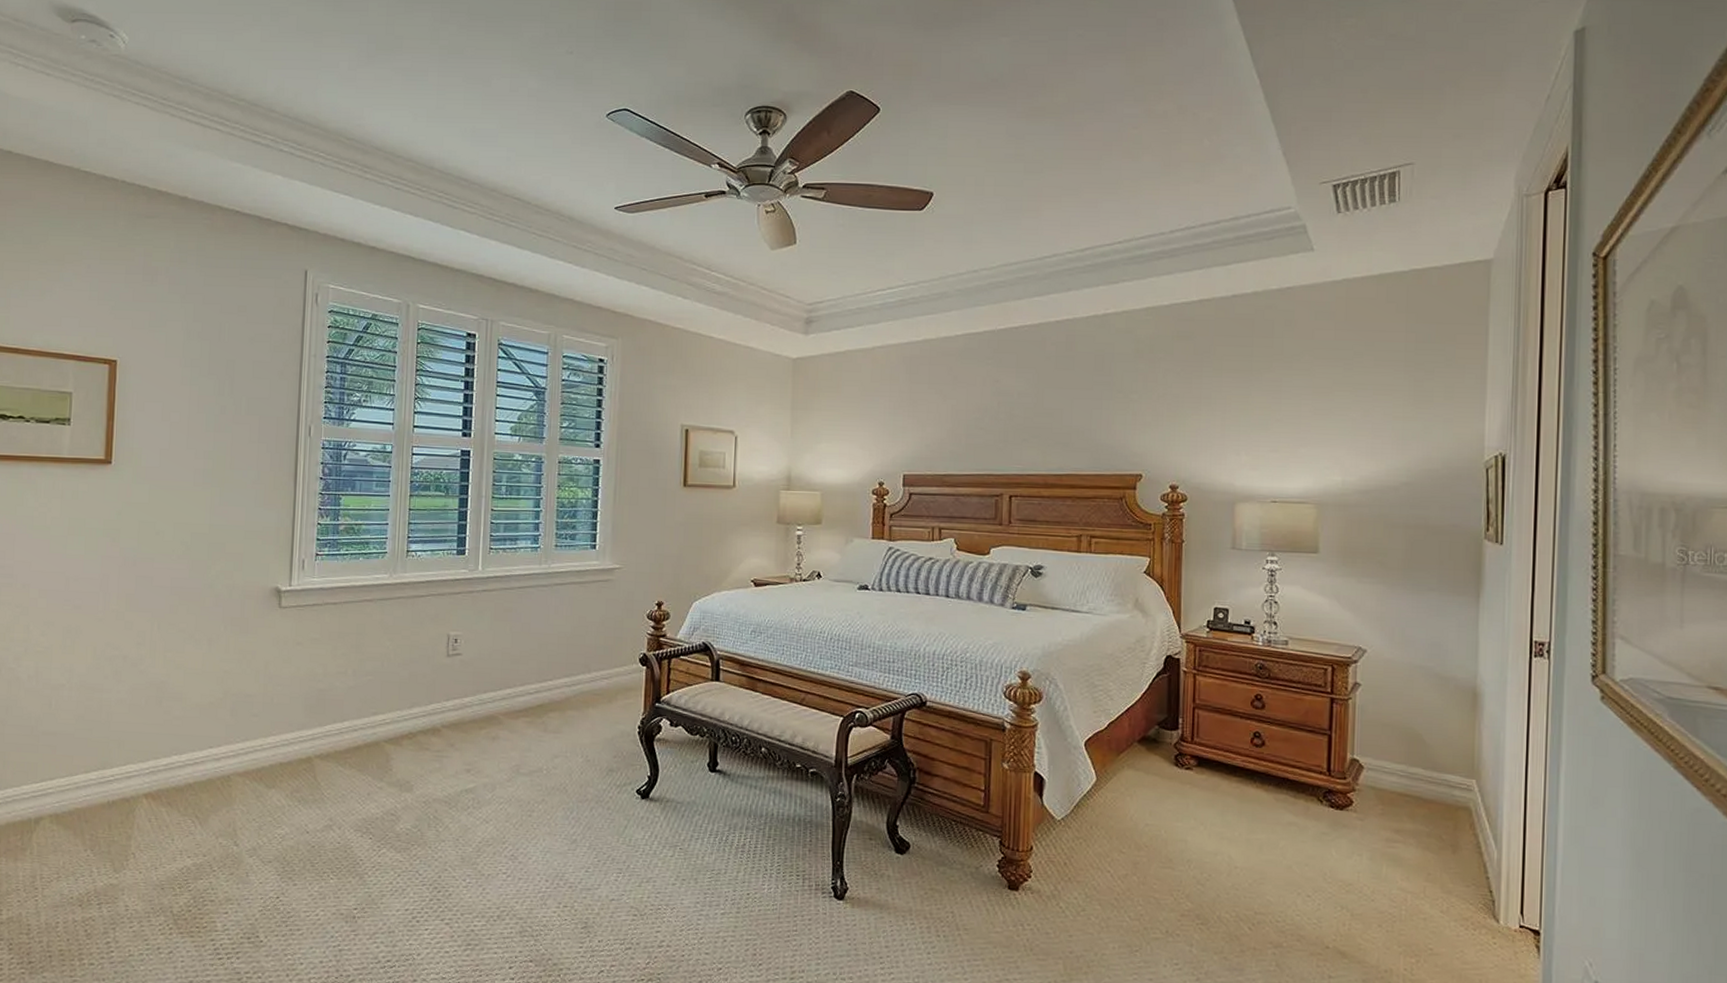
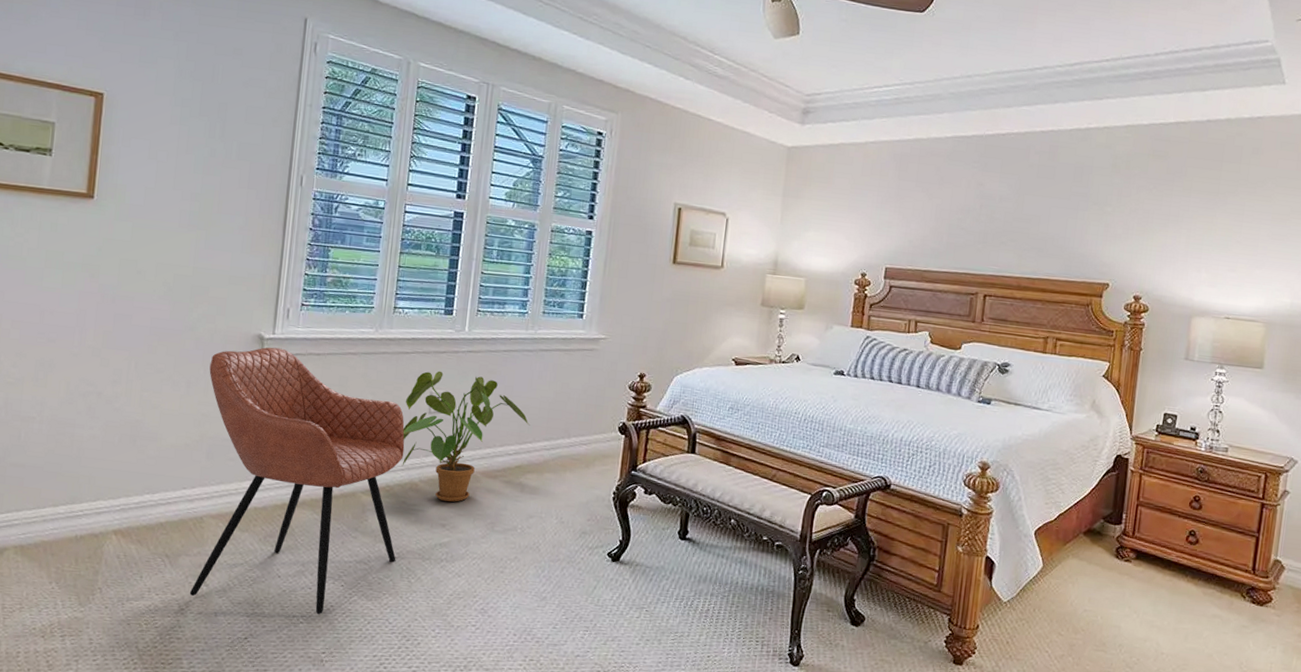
armchair: none [220,599,425,869] -> present [189,347,405,614]
house plant: none [422,612,550,746] -> present [401,370,530,502]

